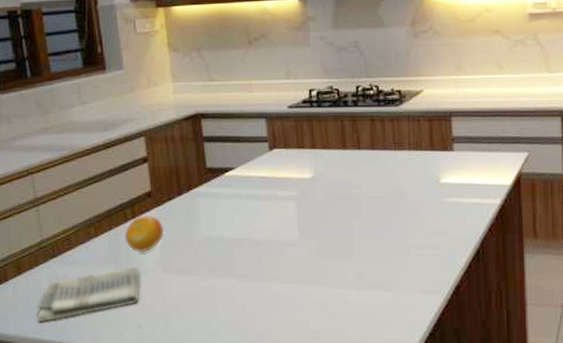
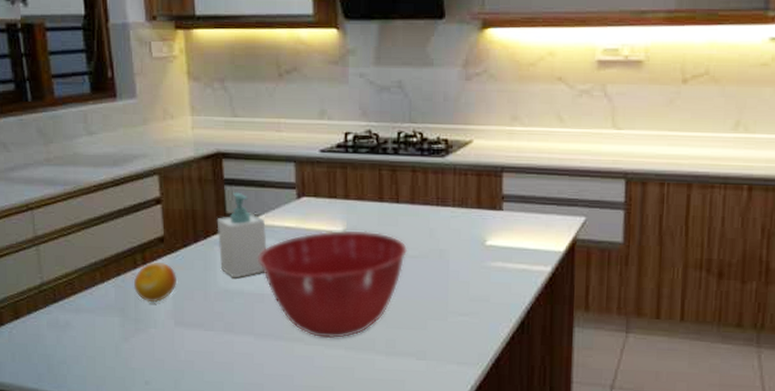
dish towel: present [36,266,140,321] -> none [35,317,149,371]
soap bottle: none [198,147,244,226] -> present [217,192,267,278]
mixing bowl: none [236,176,370,277] -> present [258,230,407,339]

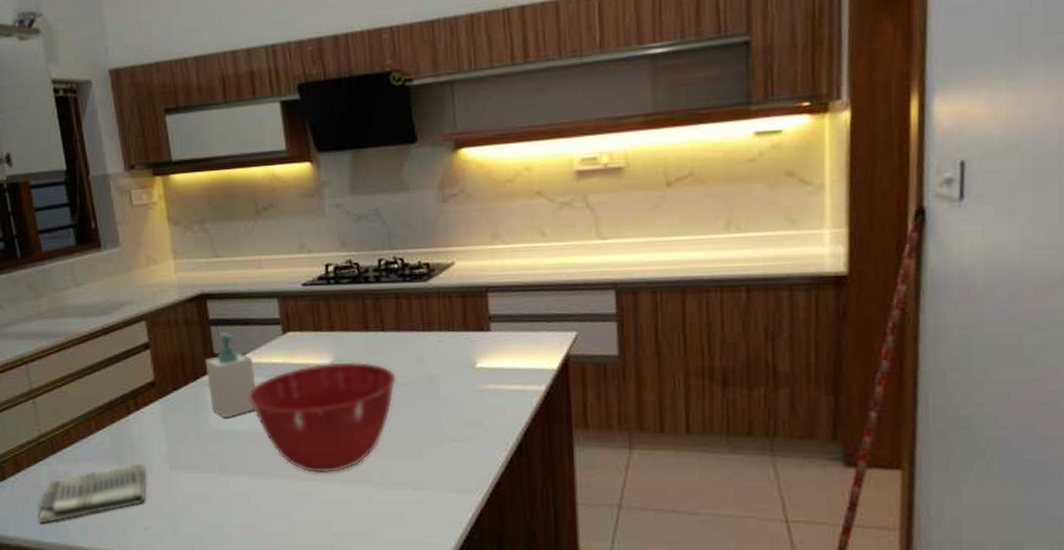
dish towel: none [35,317,149,371] -> present [37,463,146,522]
fruit: present [133,263,176,303] -> none [128,408,170,448]

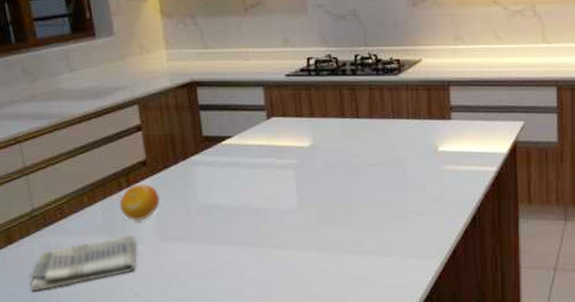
fruit: none [128,408,170,448] -> present [119,184,160,221]
soap bottle: present [205,331,256,418] -> none [194,116,242,194]
mixing bowl: present [248,361,396,474] -> none [234,144,368,243]

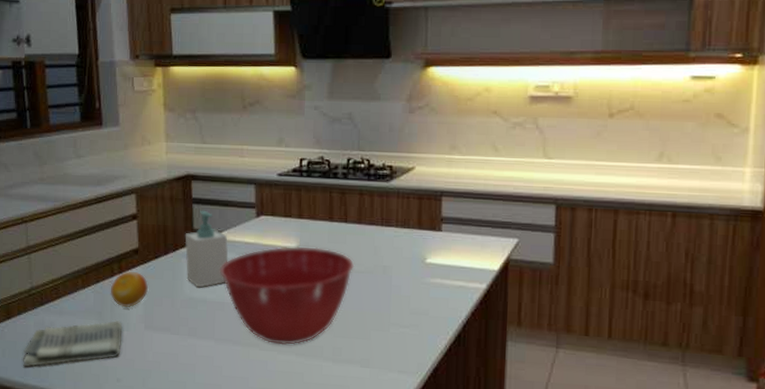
soap bottle: none [194,116,242,194] -> present [184,210,229,288]
mixing bowl: none [234,144,368,243] -> present [220,246,354,346]

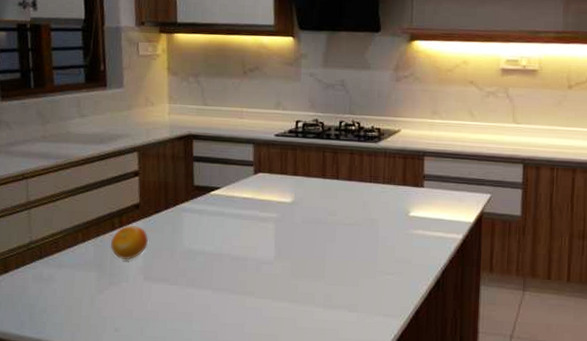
dish towel: present [22,320,123,367] -> none [19,272,122,319]
soap bottle: present [184,210,229,288] -> none [185,167,227,240]
mixing bowl: present [220,246,354,346] -> none [219,201,344,293]

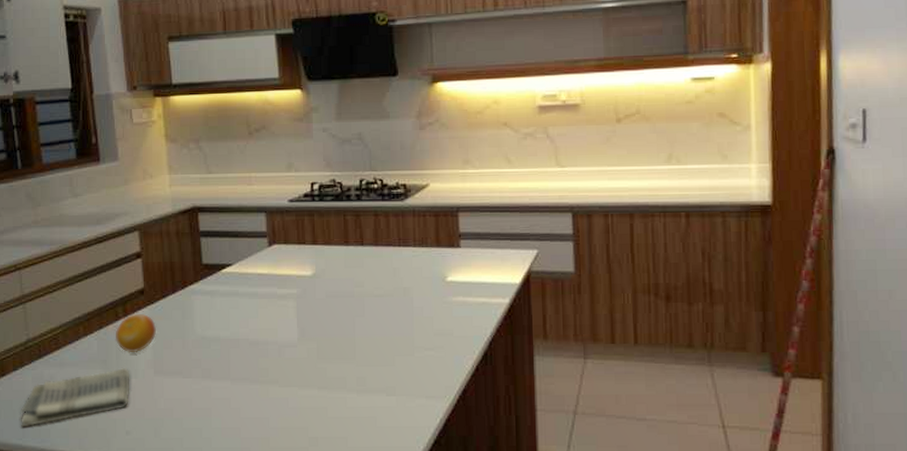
dish towel: none [19,272,122,319] -> present [20,368,130,426]

